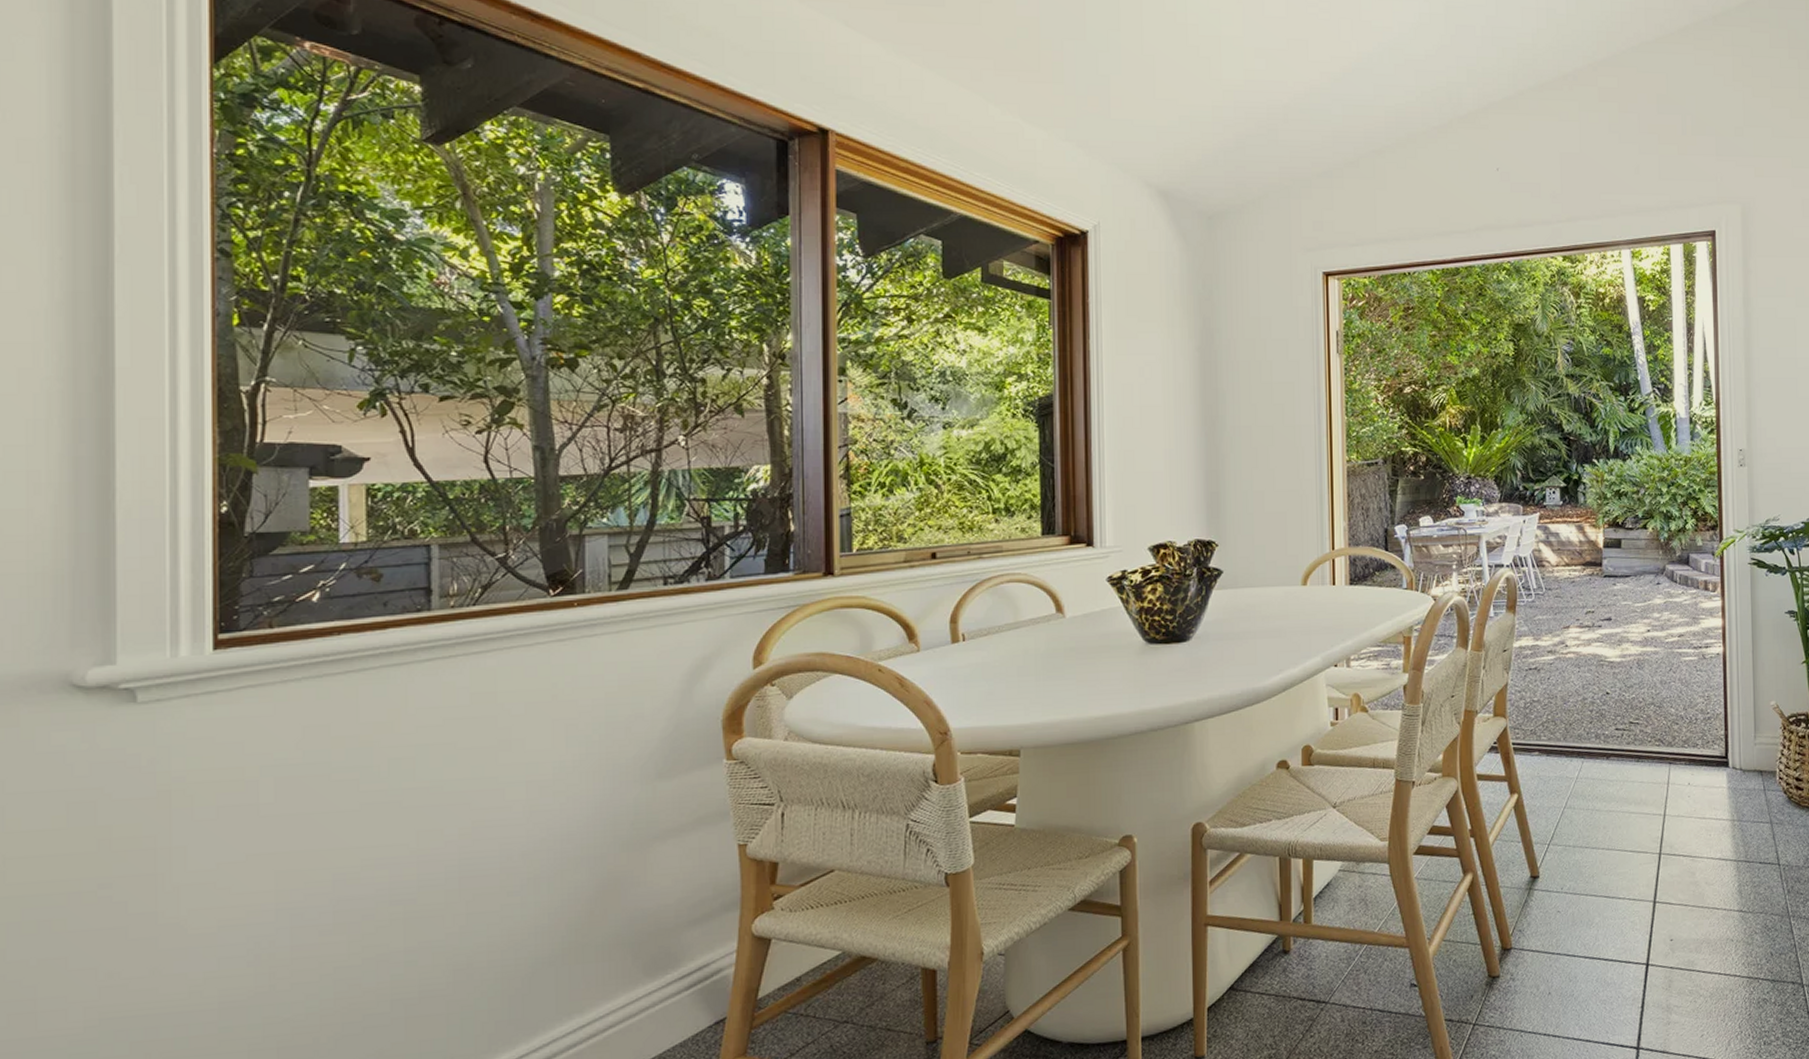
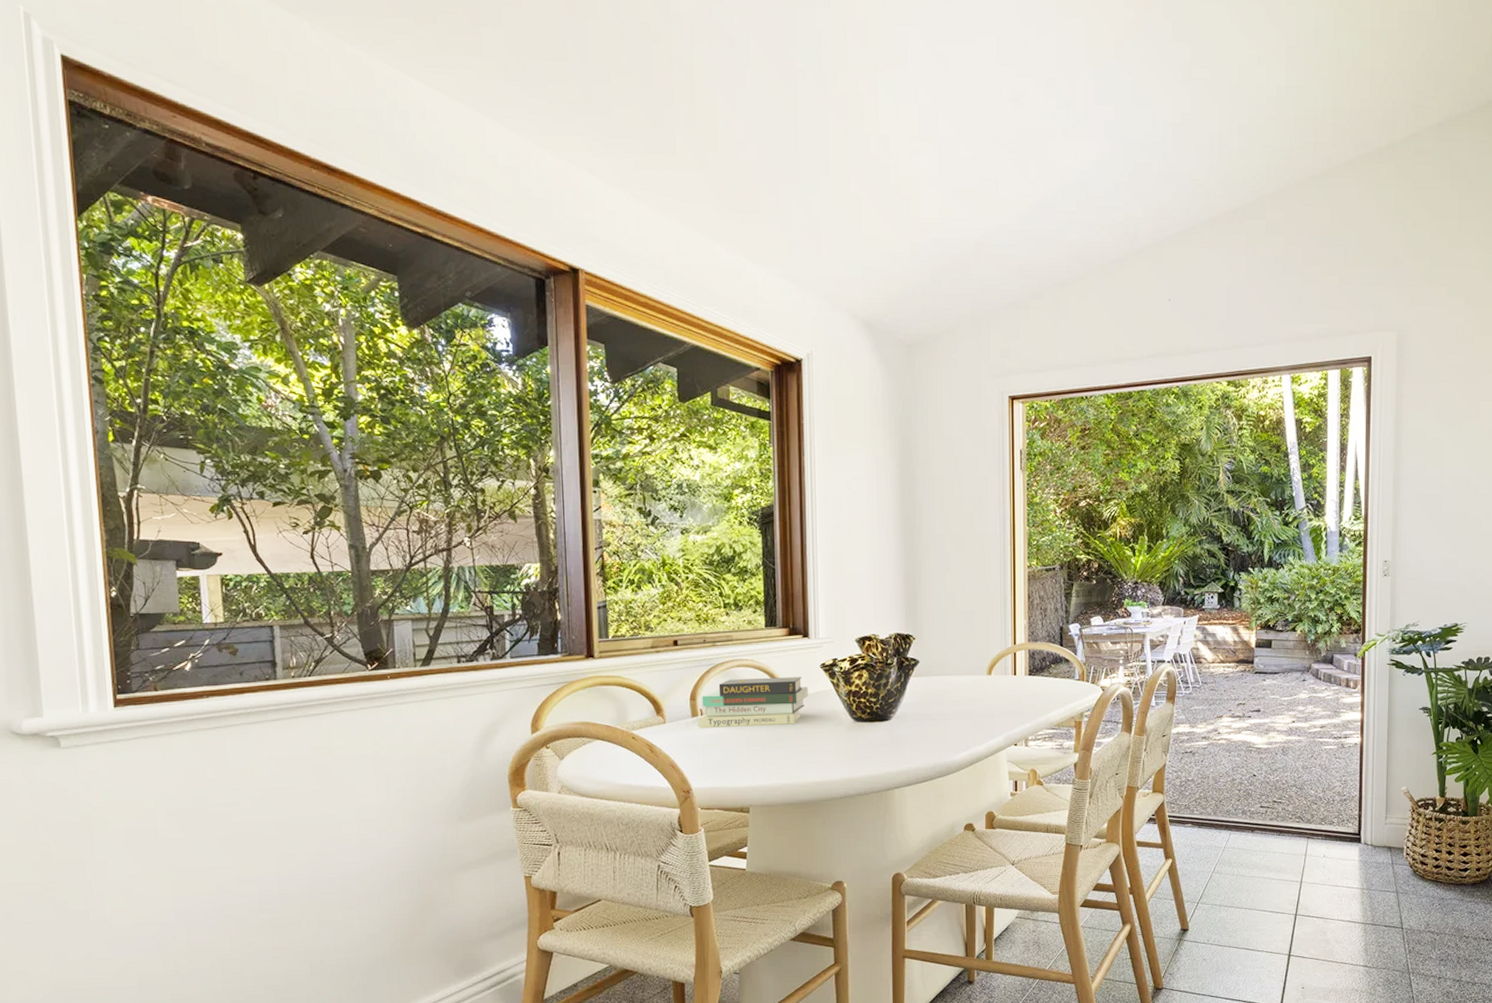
books: none [960,593,1092,657] -> present [699,677,808,729]

